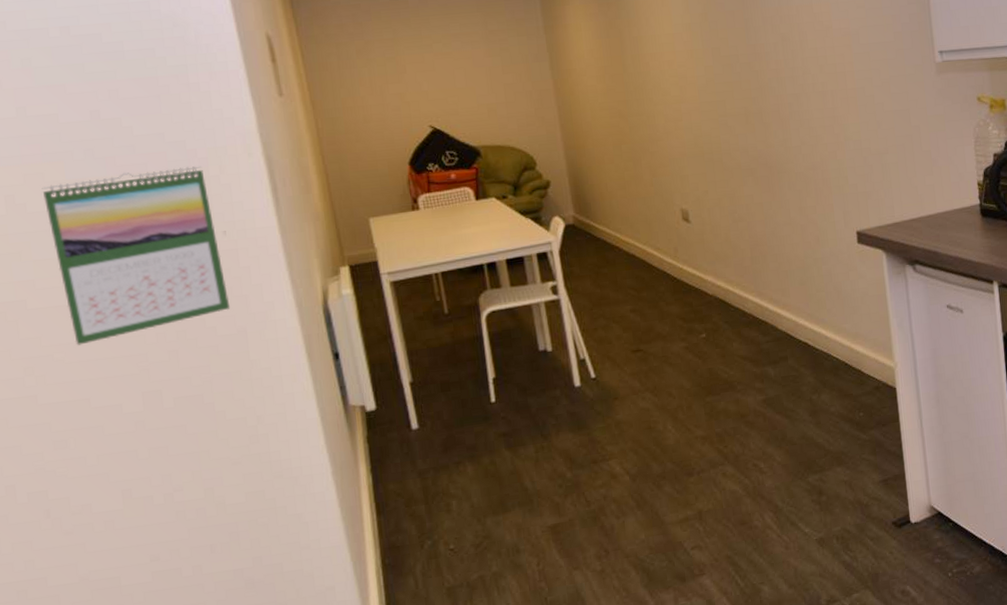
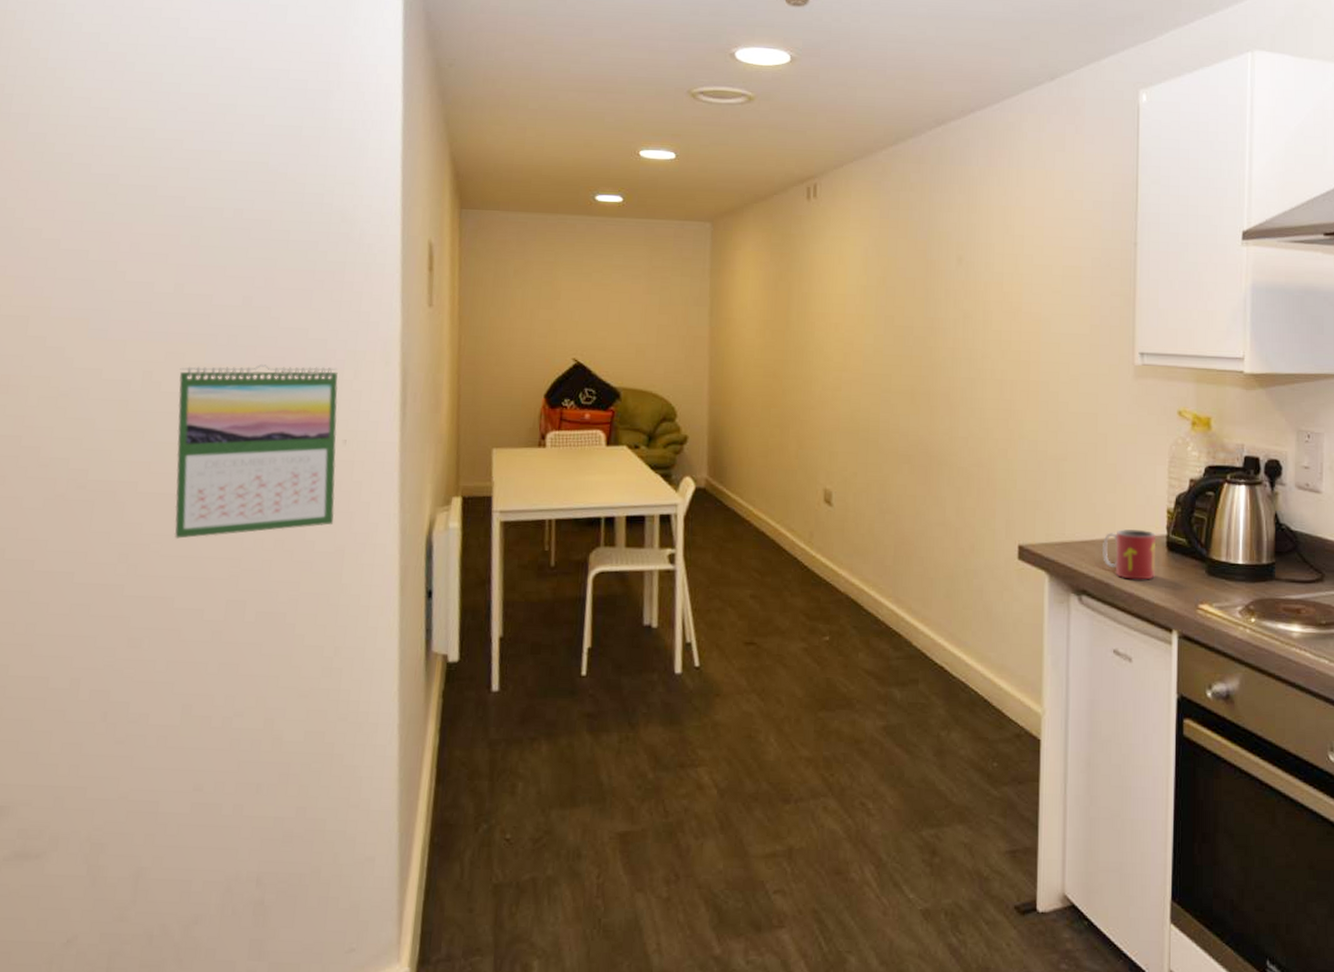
mug: none [926,202,974,246] -> present [1101,529,1156,580]

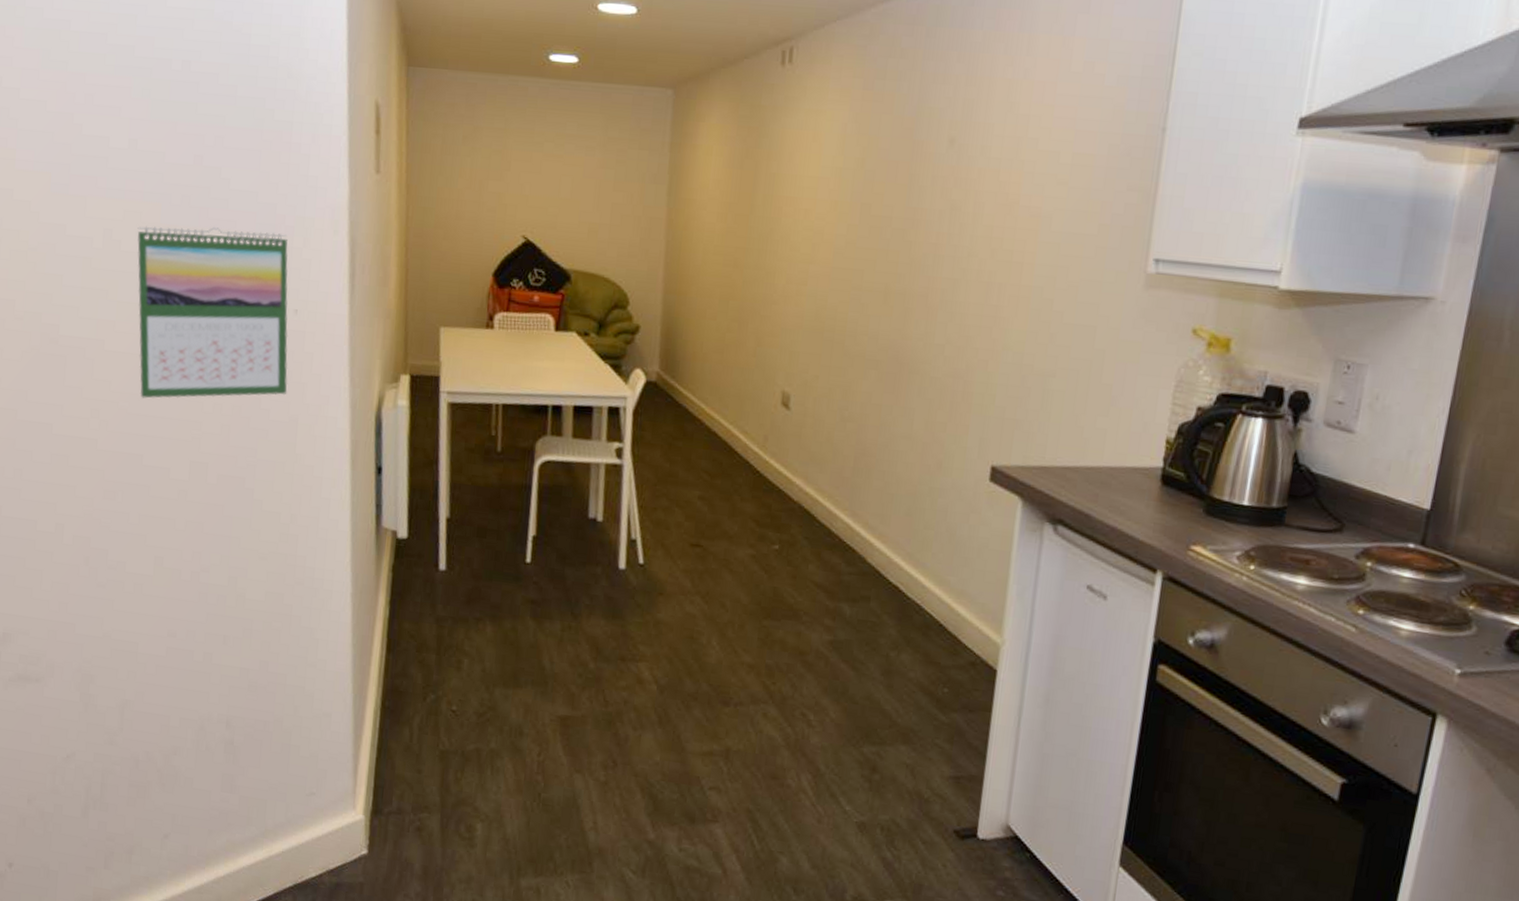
mug: present [1101,529,1156,580] -> none [1085,457,1150,515]

